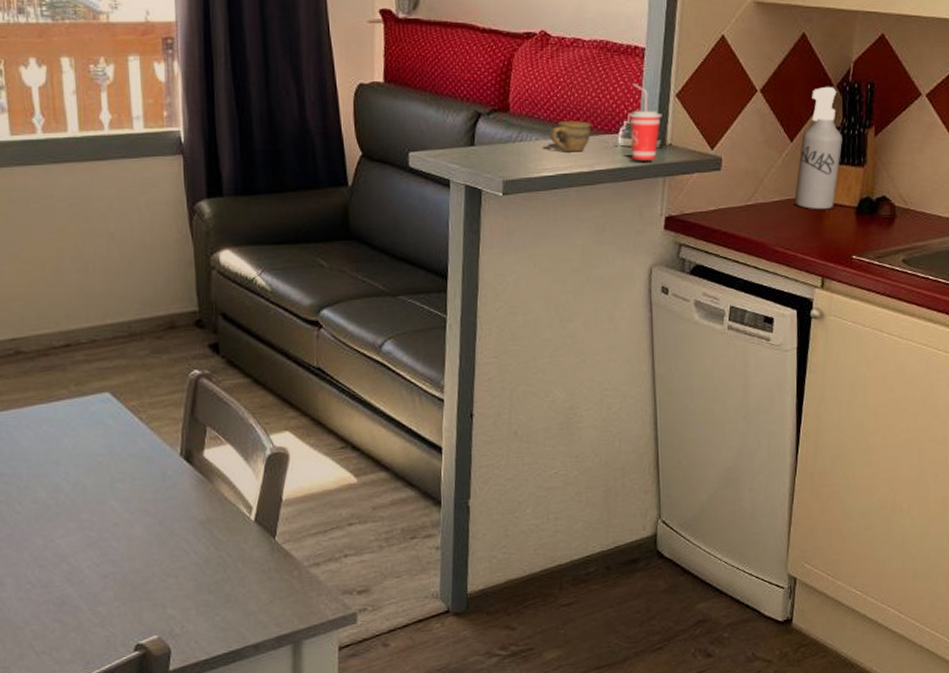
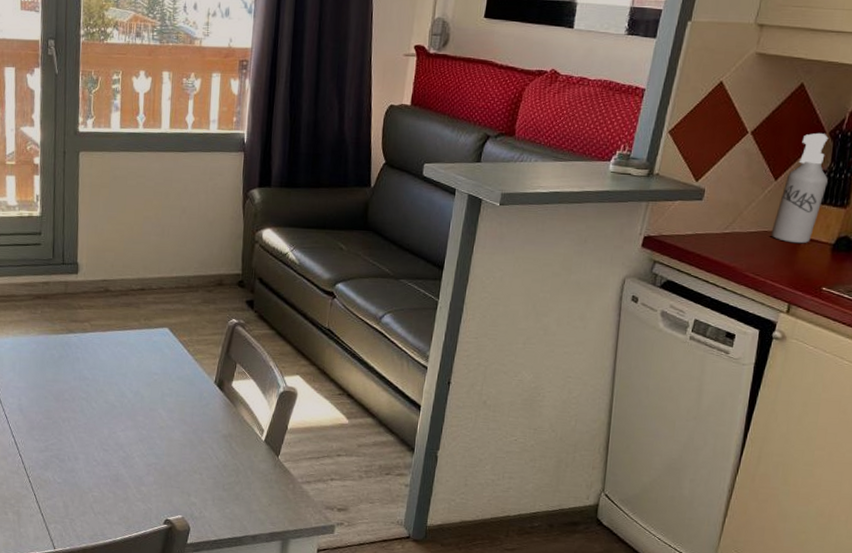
cup: present [549,121,592,152] -> none [547,147,587,175]
beverage cup: present [629,83,662,160] -> none [620,119,654,186]

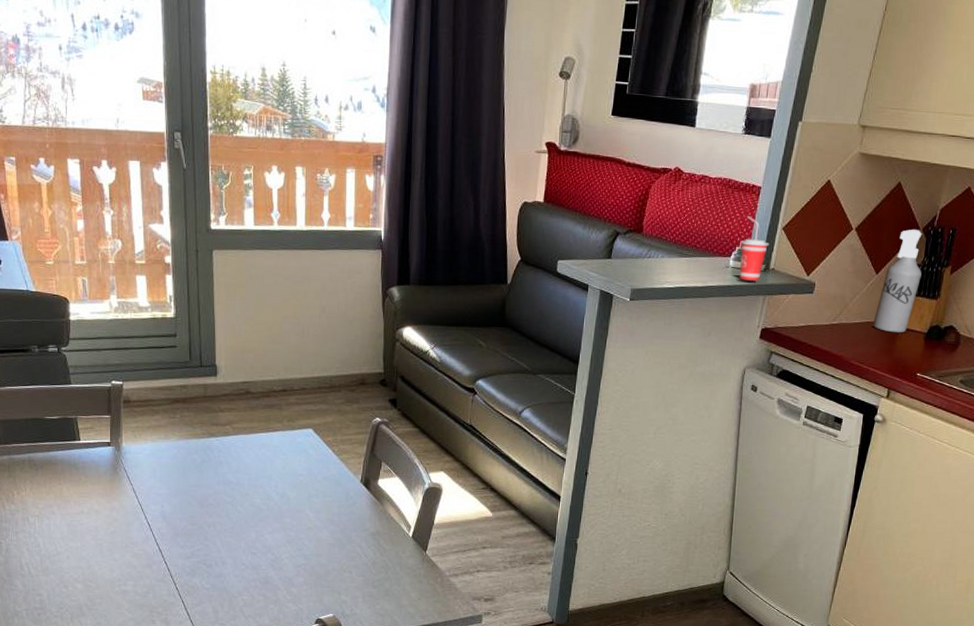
beverage cup: none [620,119,654,186] -> present [739,216,769,281]

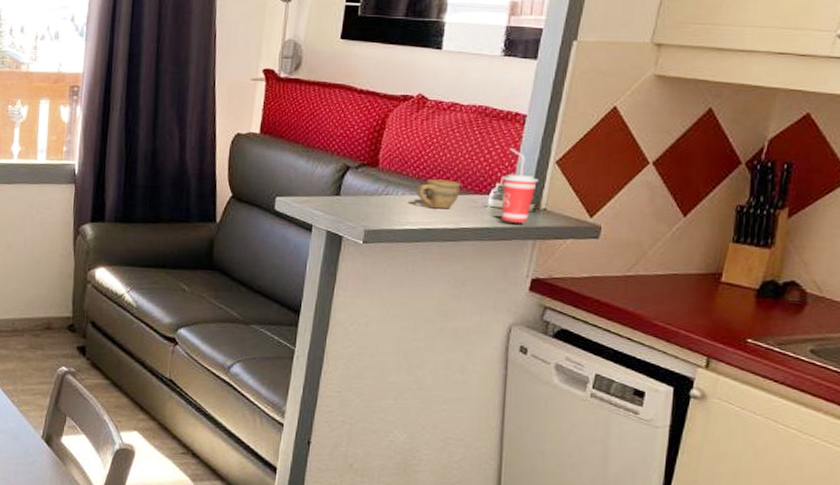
cup: none [673,243,709,270] -> present [416,179,461,209]
spray bottle: present [873,229,922,333] -> none [682,163,747,289]

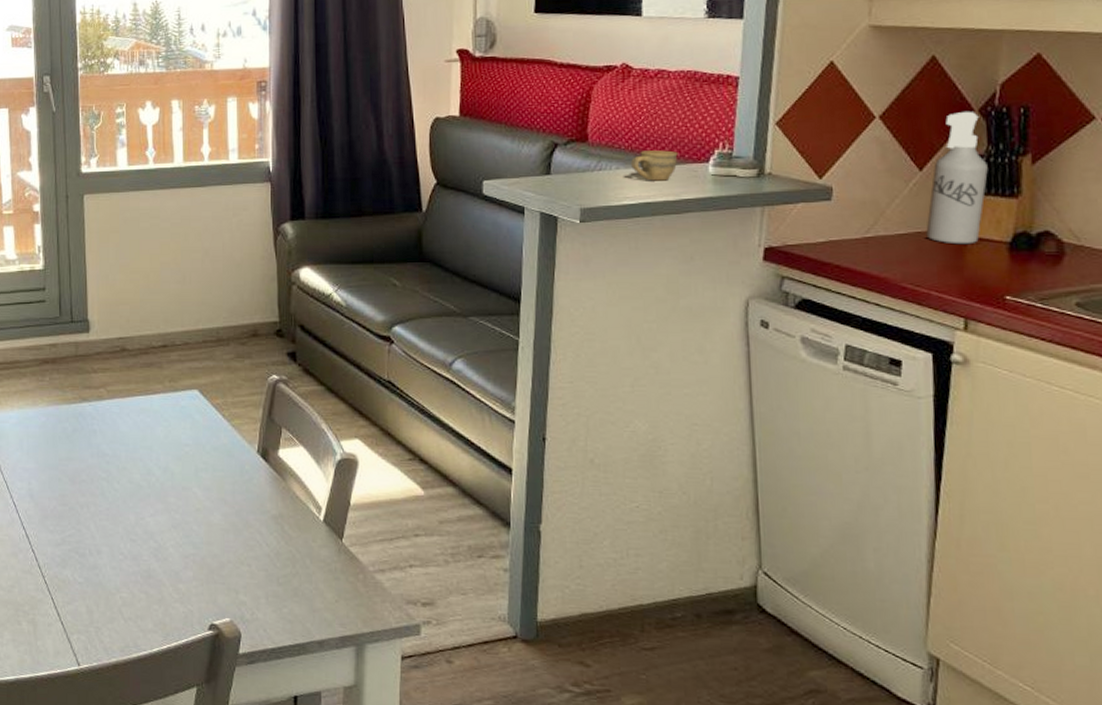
beverage cup: present [501,148,539,223] -> none [721,112,760,190]
spray bottle: none [682,163,747,289] -> present [926,111,988,245]

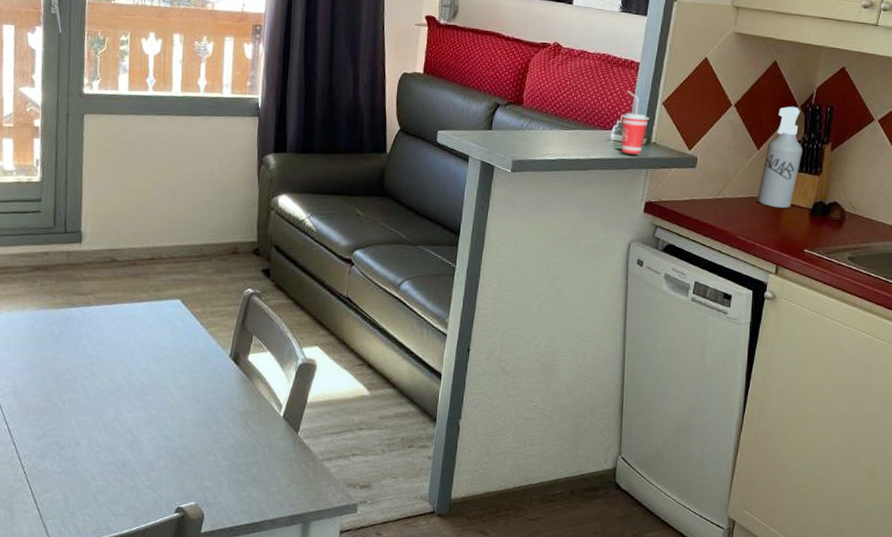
cup: present [631,150,678,181] -> none [554,116,590,143]
beverage cup: none [721,112,760,190] -> present [621,90,650,154]

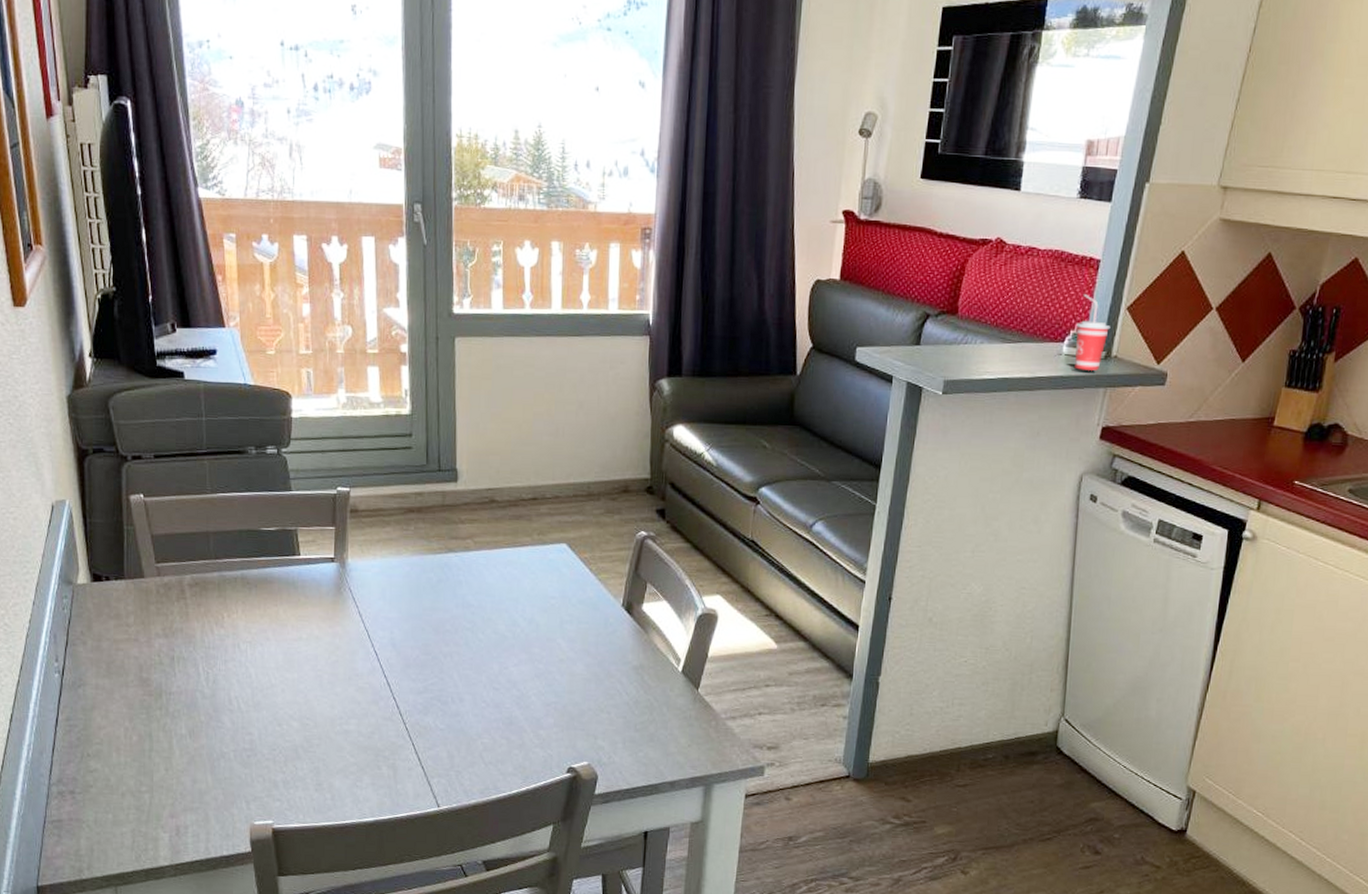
spray bottle: present [757,106,802,209] -> none [1239,308,1299,433]

